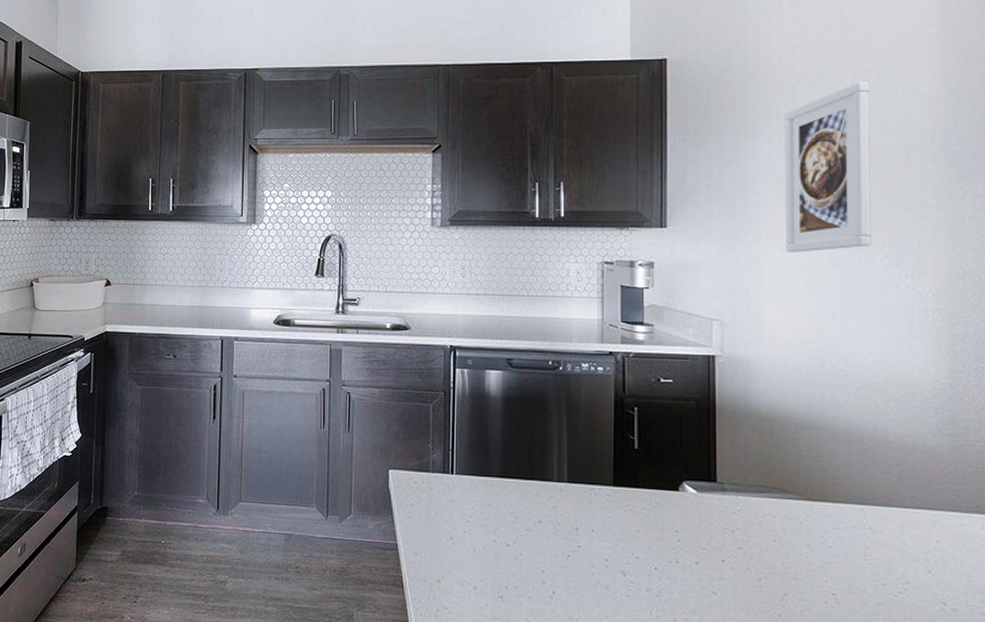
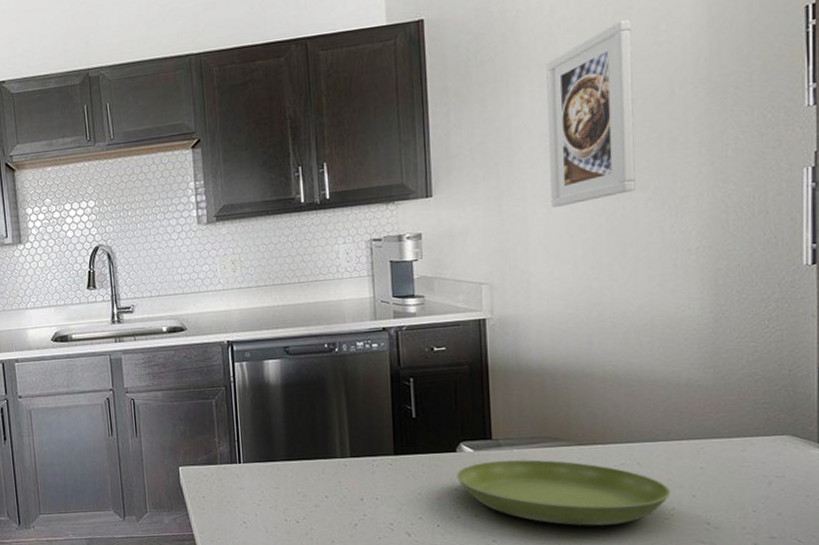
saucer: none [678,505,904,592] -> present [457,459,670,526]

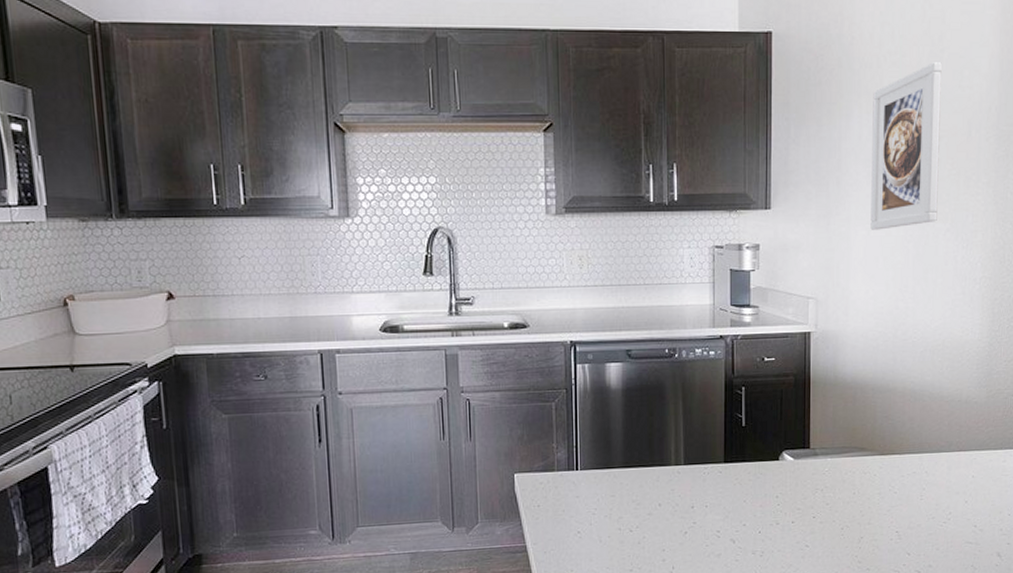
saucer: present [457,459,670,526] -> none [778,468,949,530]

